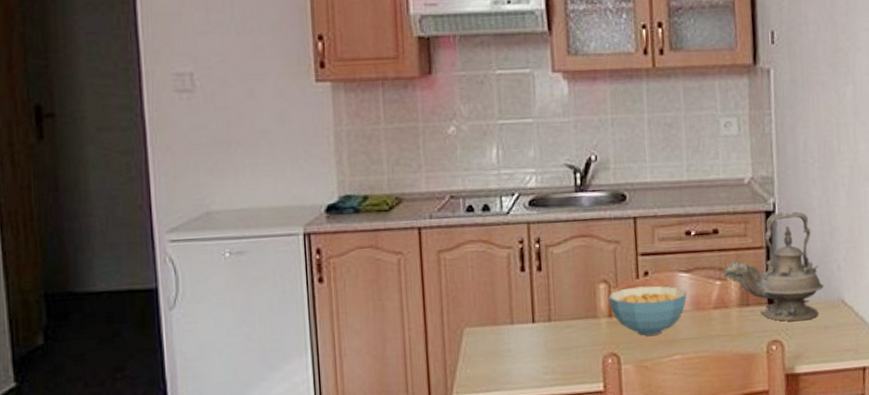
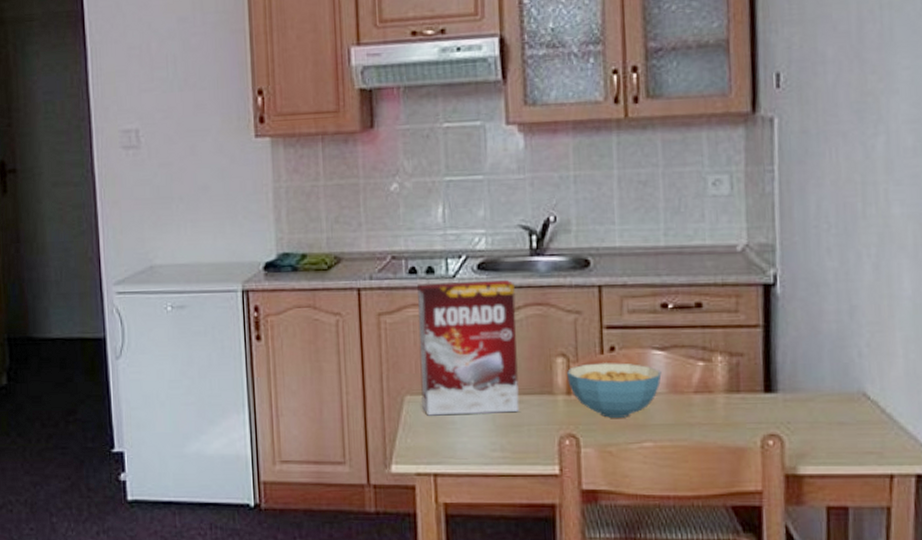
cereal box: none [474,214,568,346] -> present [417,279,520,416]
teapot: present [722,212,824,322] -> none [706,286,840,414]

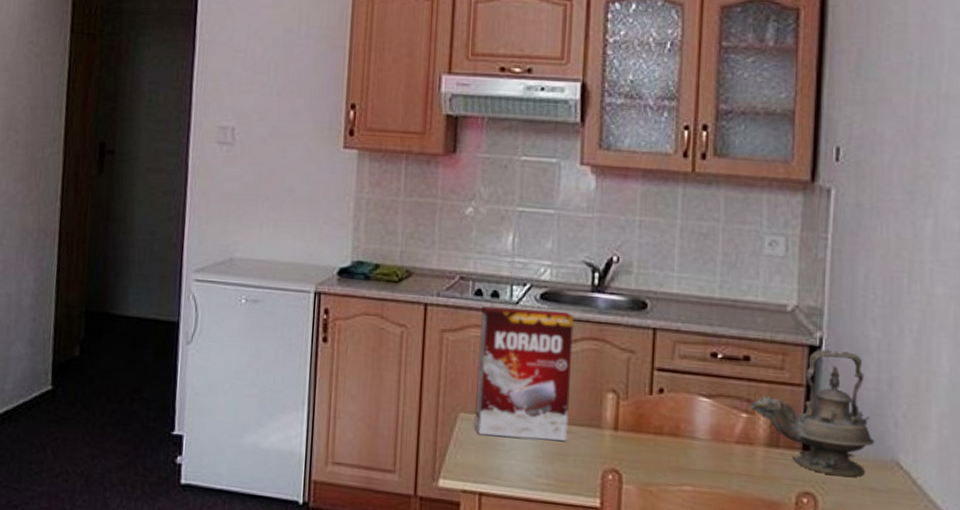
cereal bowl: present [567,363,662,418] -> none [616,402,706,459]
teapot: none [706,286,840,414] -> present [750,350,875,477]

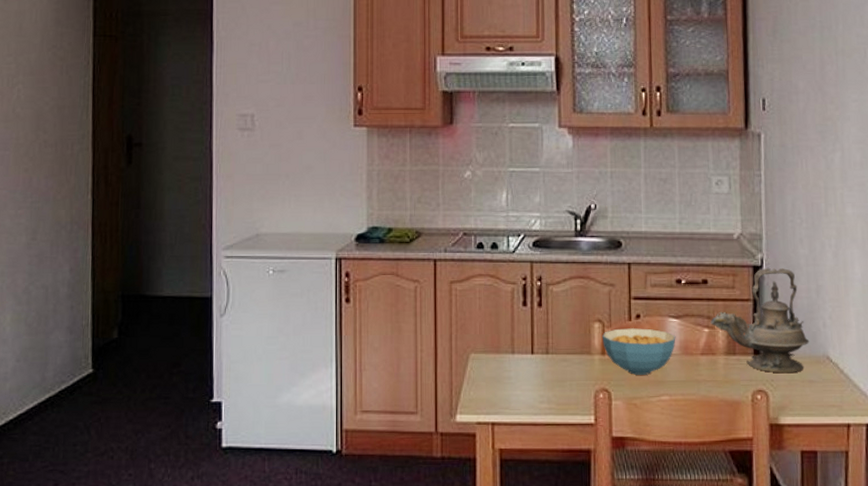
cereal box: present [473,305,575,442] -> none [483,255,564,372]
cereal bowl: none [616,402,706,459] -> present [602,328,676,375]

